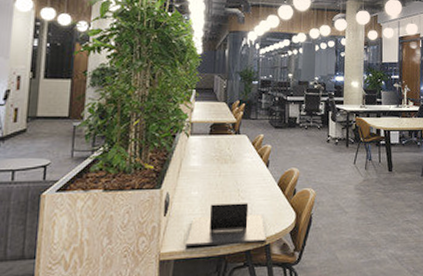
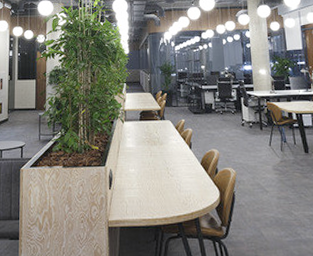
laptop: present [186,203,266,247] -> none [128,180,195,217]

